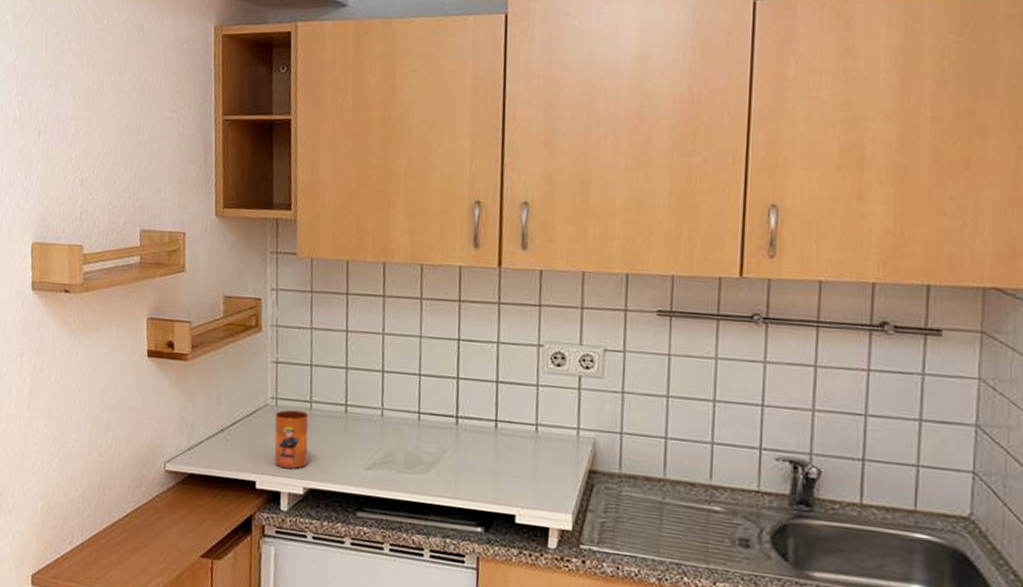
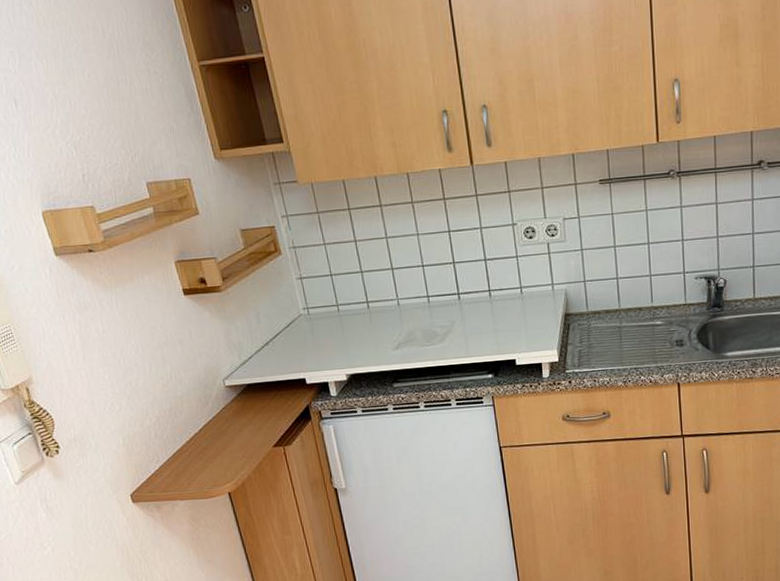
mug: present [274,409,309,470] -> none [309,314,345,364]

